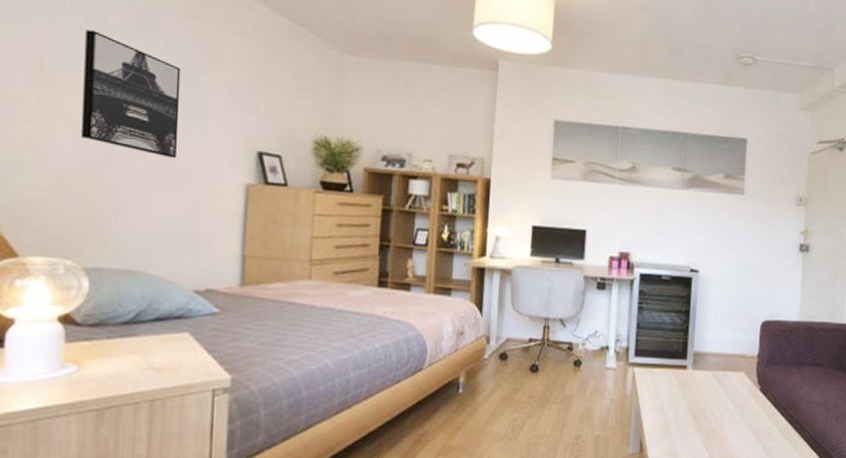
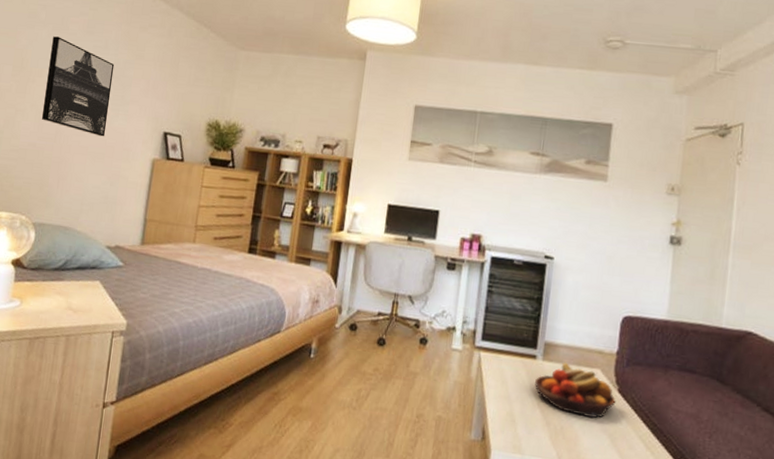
fruit bowl: none [686,369,759,418] -> present [535,362,616,418]

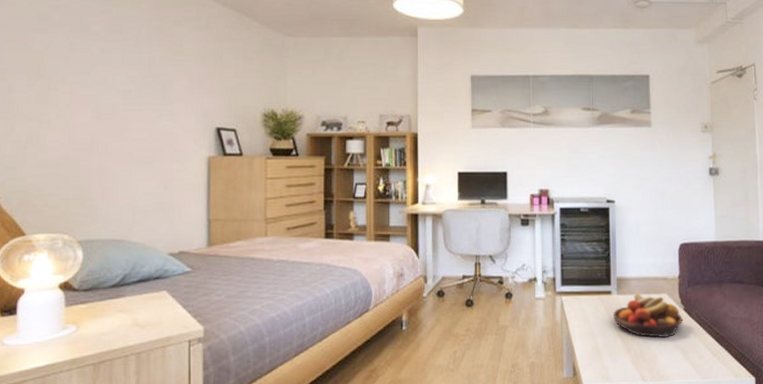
wall art: present [41,36,115,137] -> none [71,38,150,140]

